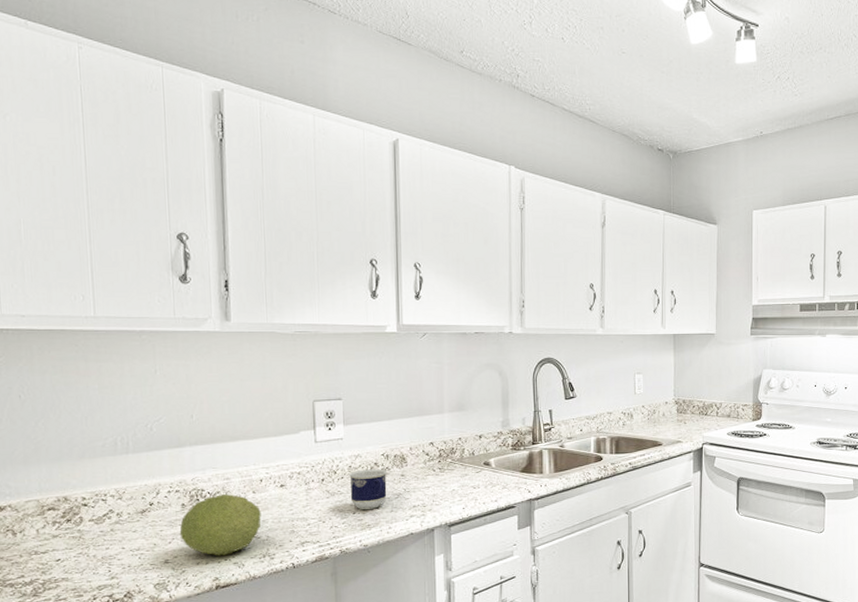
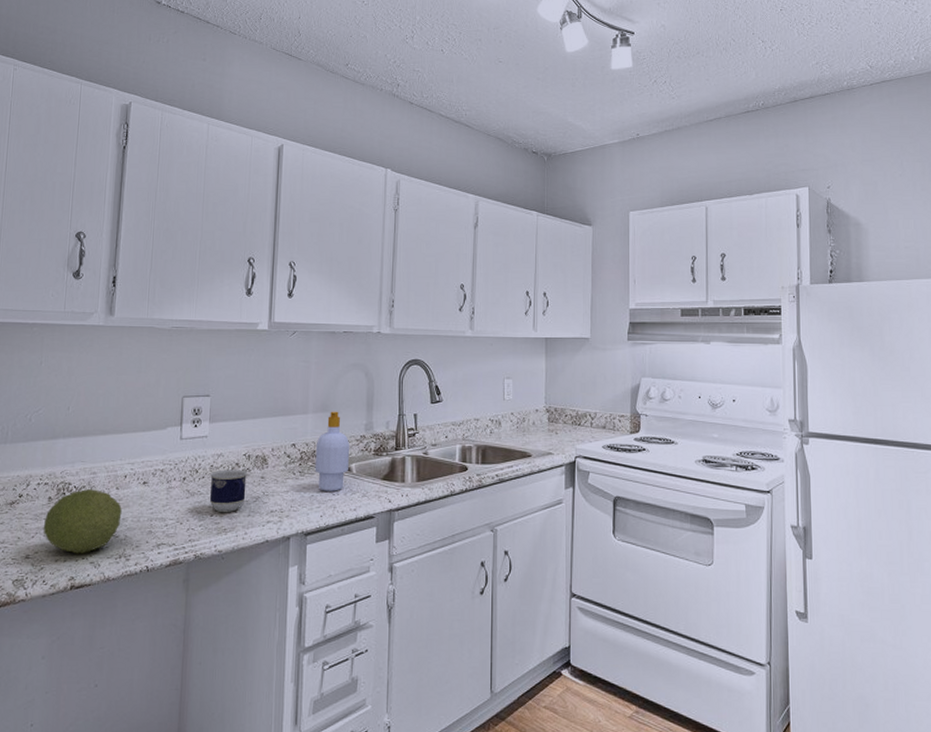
soap bottle: none [454,410,488,485] -> present [314,411,350,491]

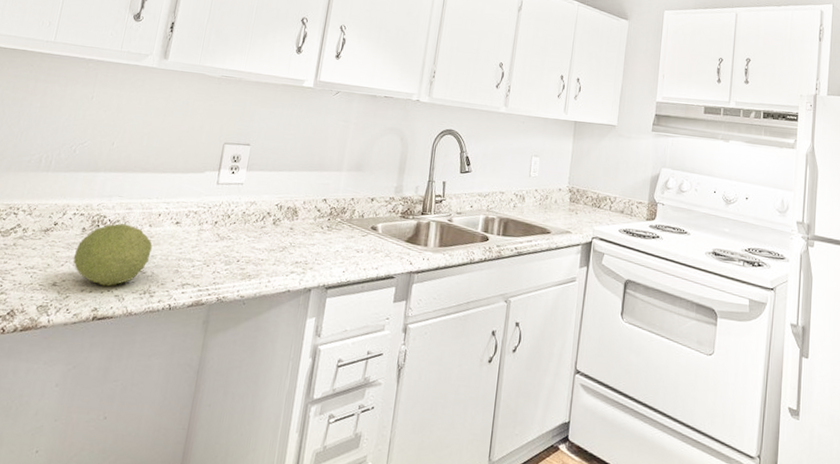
cup: present [209,469,248,513] -> none [237,217,278,260]
soap bottle: present [314,411,350,491] -> none [342,171,379,249]

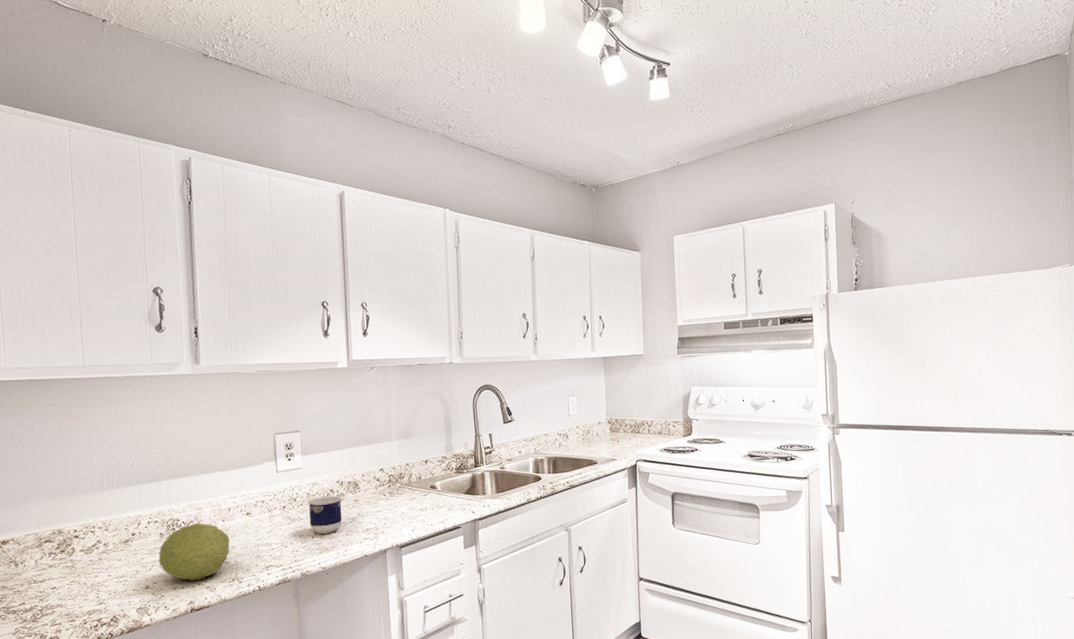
cup: none [237,217,278,260] -> present [308,495,343,535]

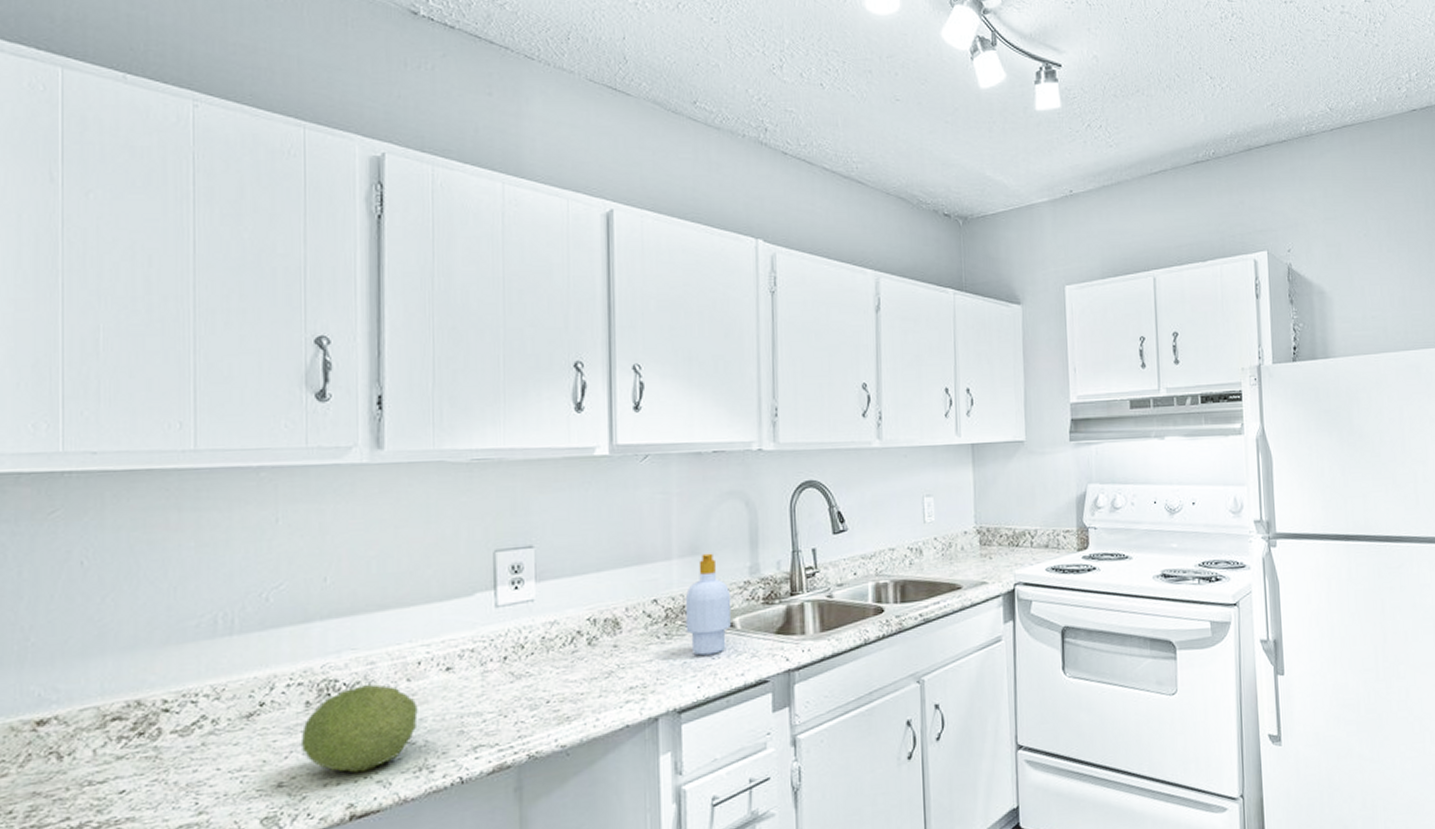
cup: present [308,495,343,535] -> none [542,638,595,697]
soap bottle: none [402,436,434,508] -> present [685,553,731,656]

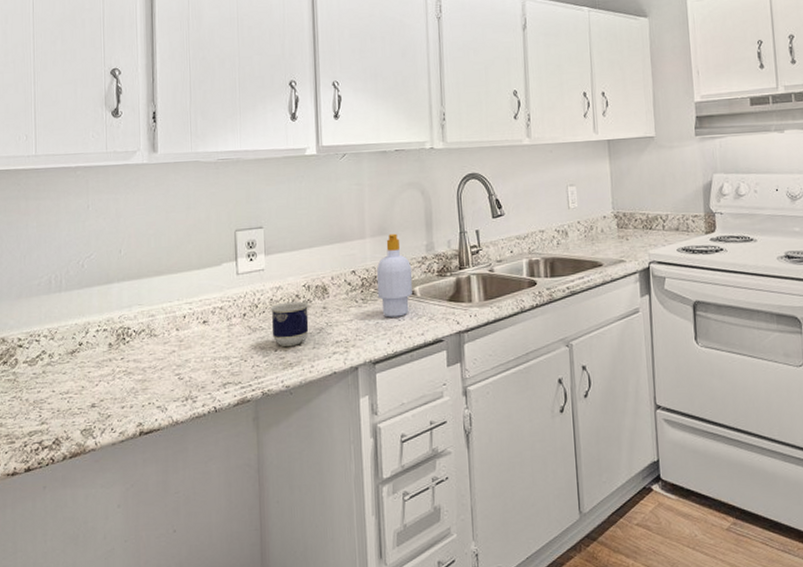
fruit: present [300,684,418,773] -> none [106,332,184,399]
cup: none [542,638,595,697] -> present [271,301,309,347]

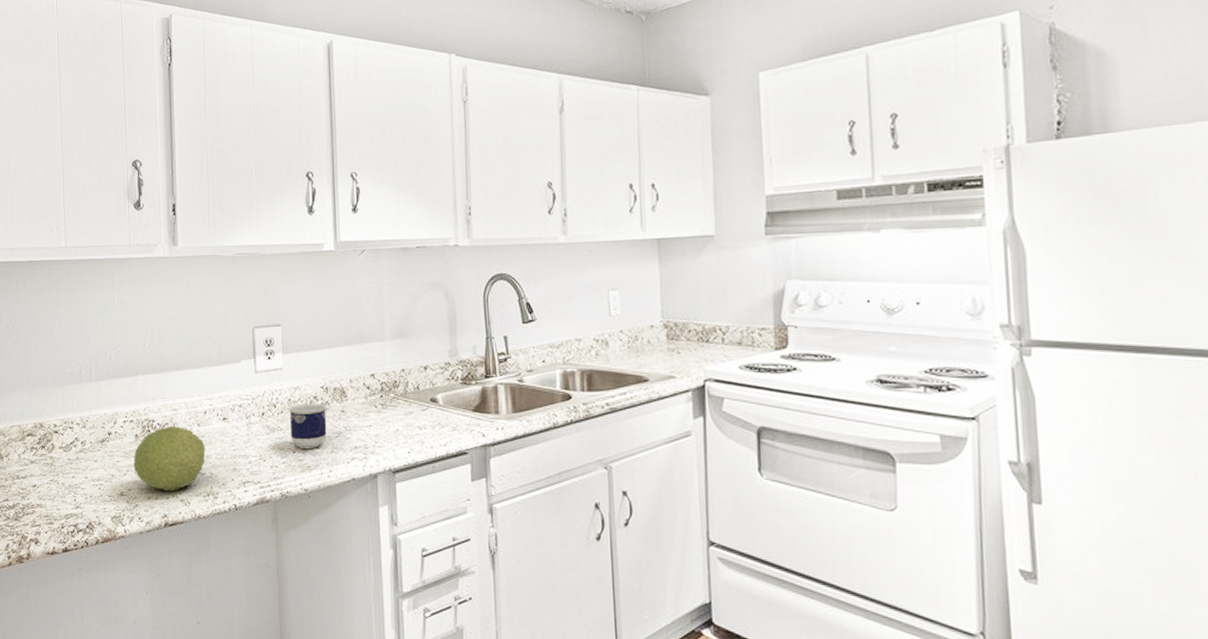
fruit: none [106,332,184,399] -> present [133,426,206,492]
soap bottle: present [376,233,412,318] -> none [396,336,434,425]

